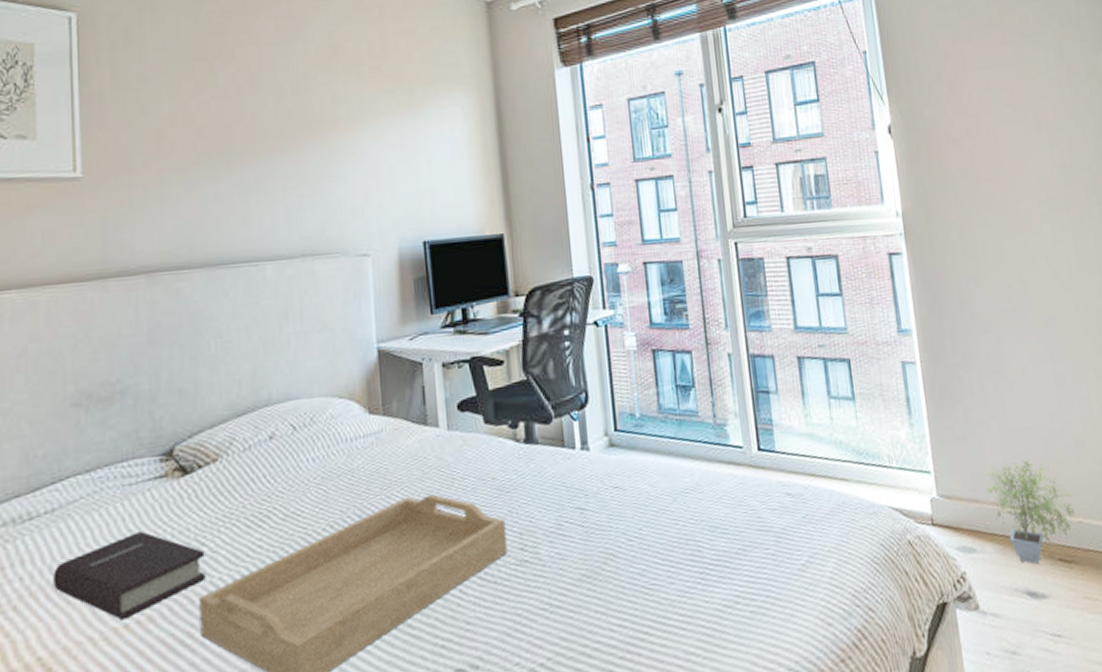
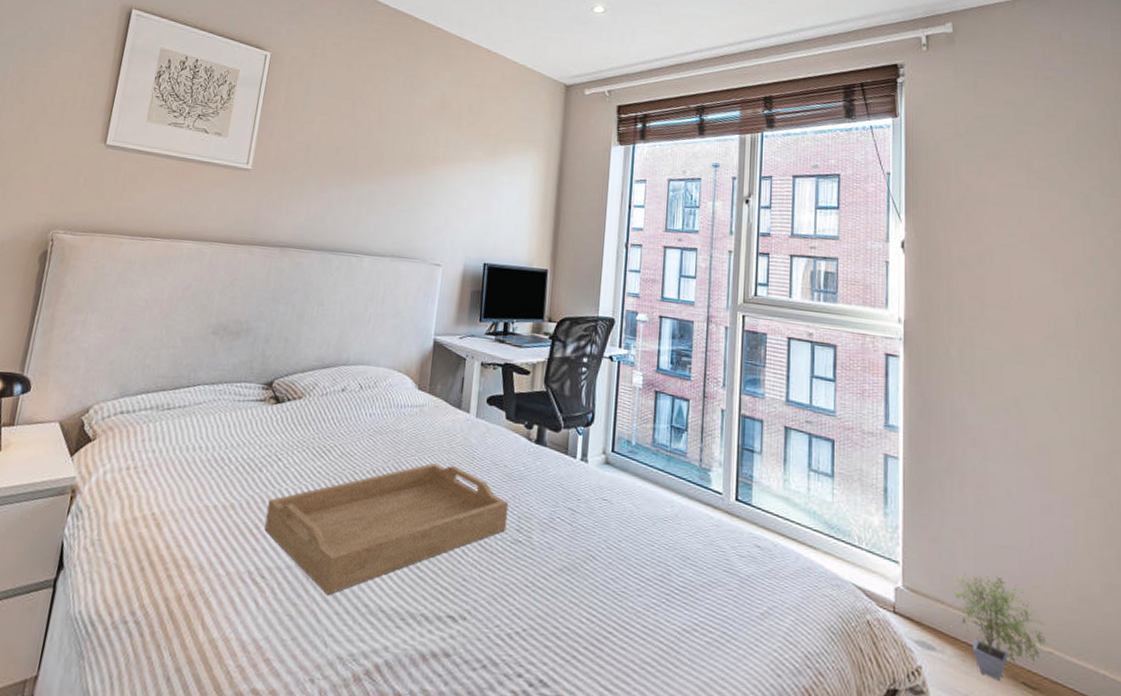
book: present [53,531,206,621] -> none [173,438,280,502]

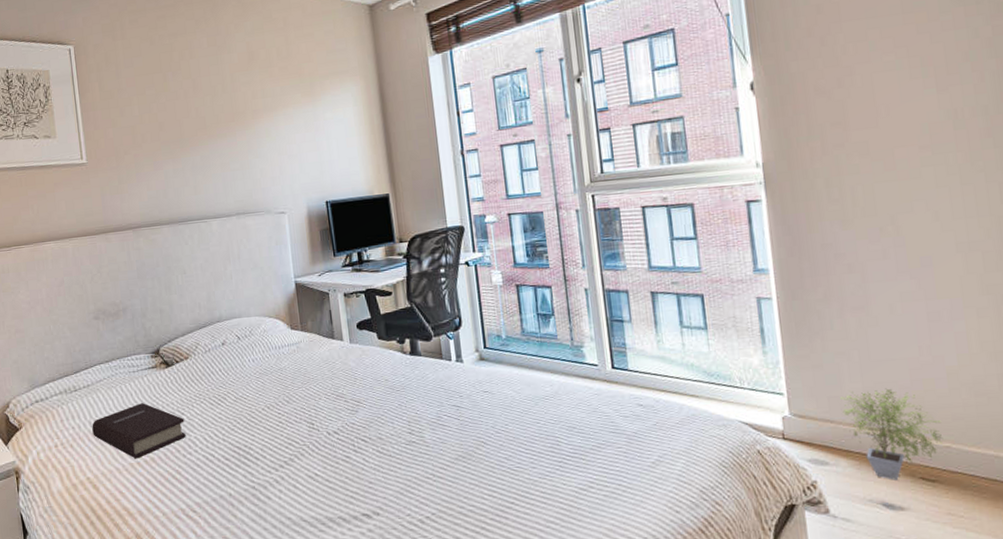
book: none [173,438,280,502] -> present [92,403,186,459]
serving tray: present [264,463,509,595] -> none [183,389,399,516]

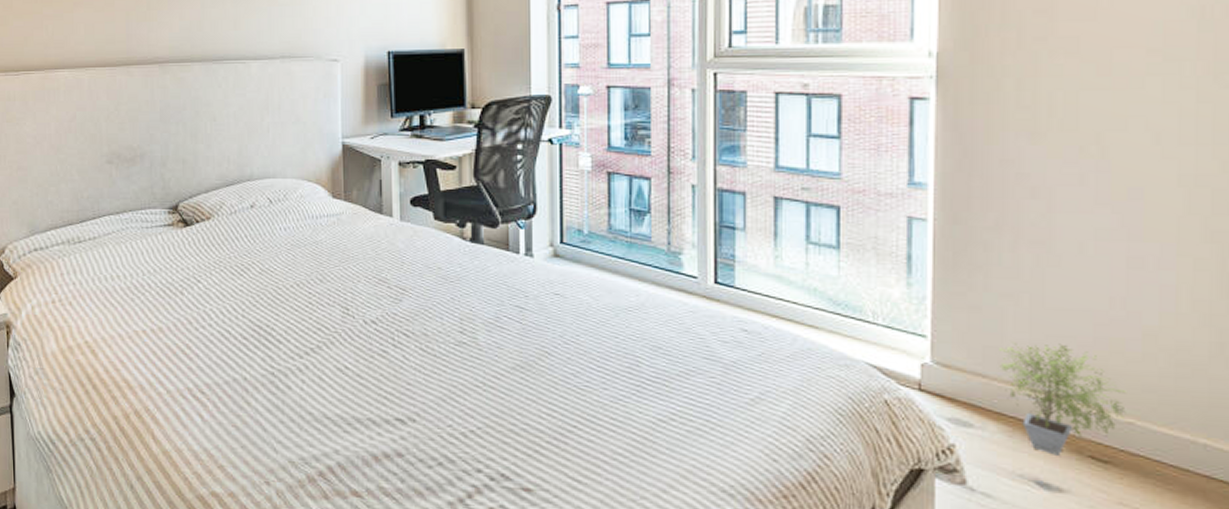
book: present [92,403,186,459] -> none [95,264,200,327]

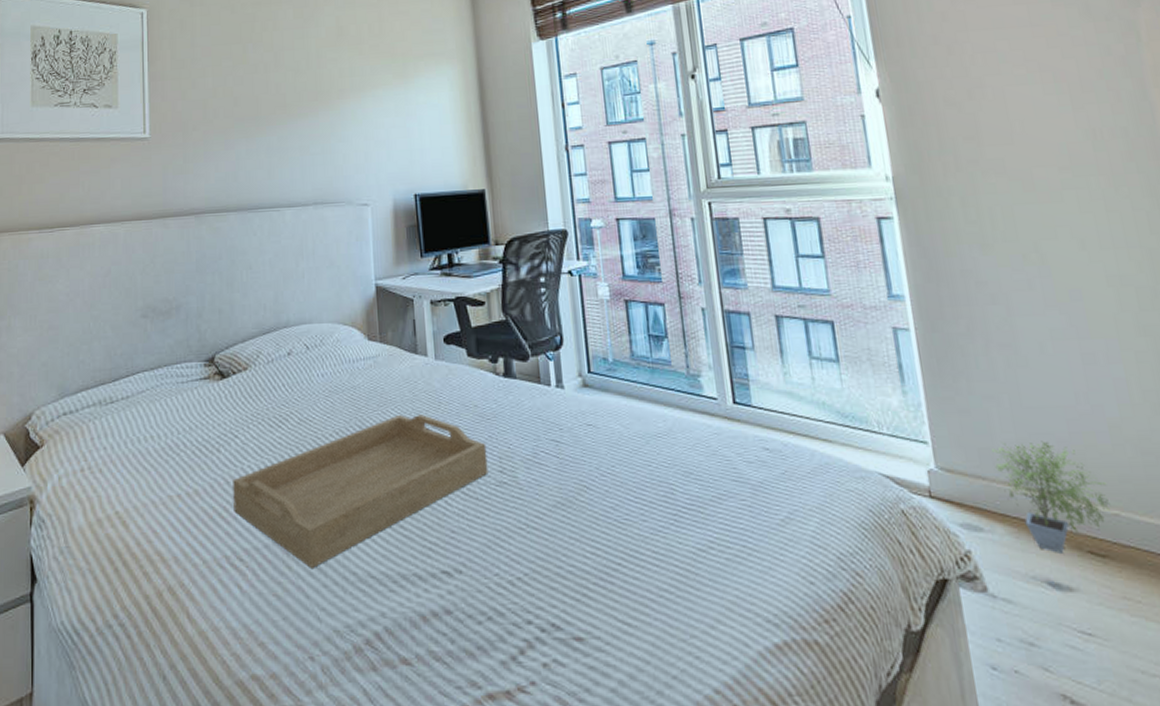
serving tray: none [195,272,448,405] -> present [233,415,489,568]

